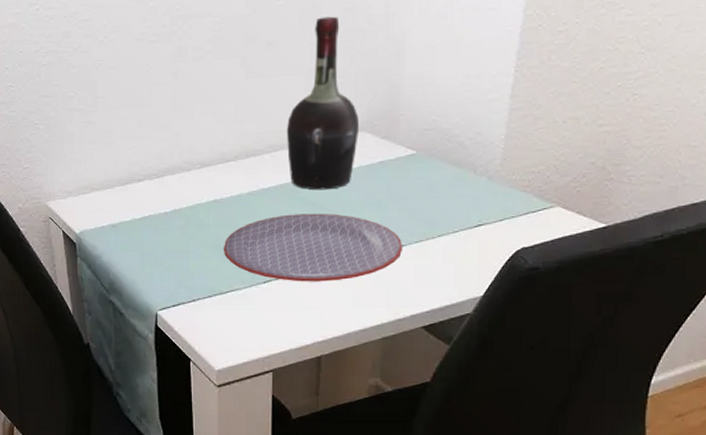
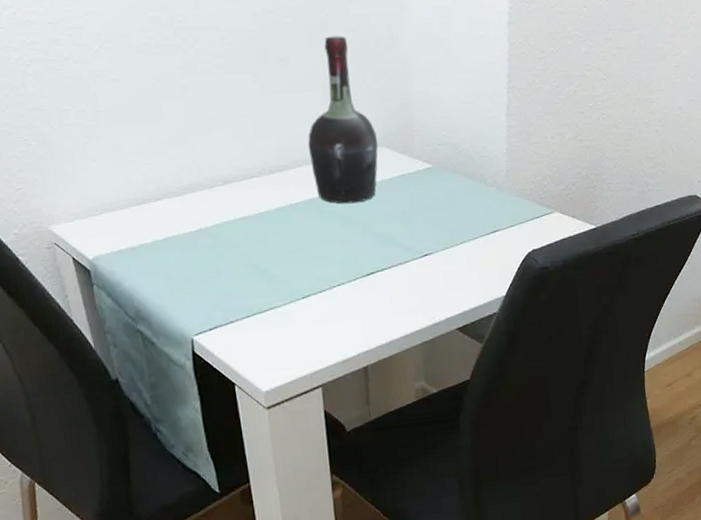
plate: present [223,213,403,282] -> none [256,226,432,295]

